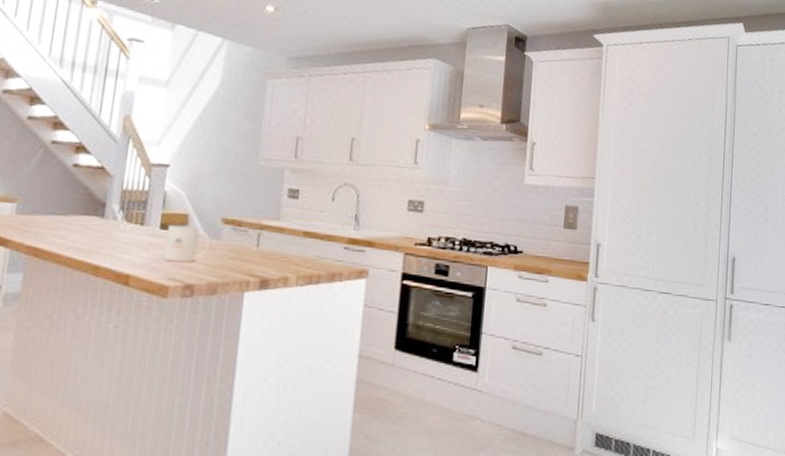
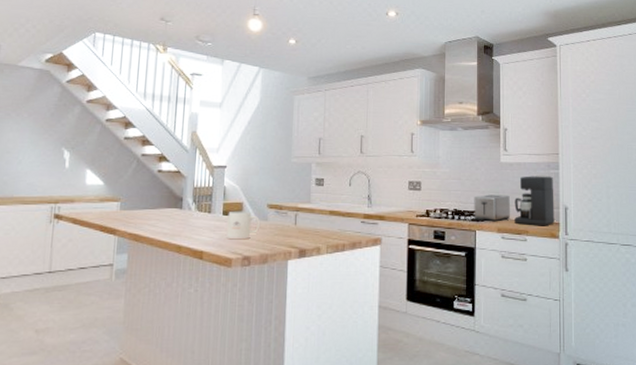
toaster: none [486,222,532,257] -> present [474,194,511,222]
coffee maker: none [535,202,586,266] -> present [514,176,555,226]

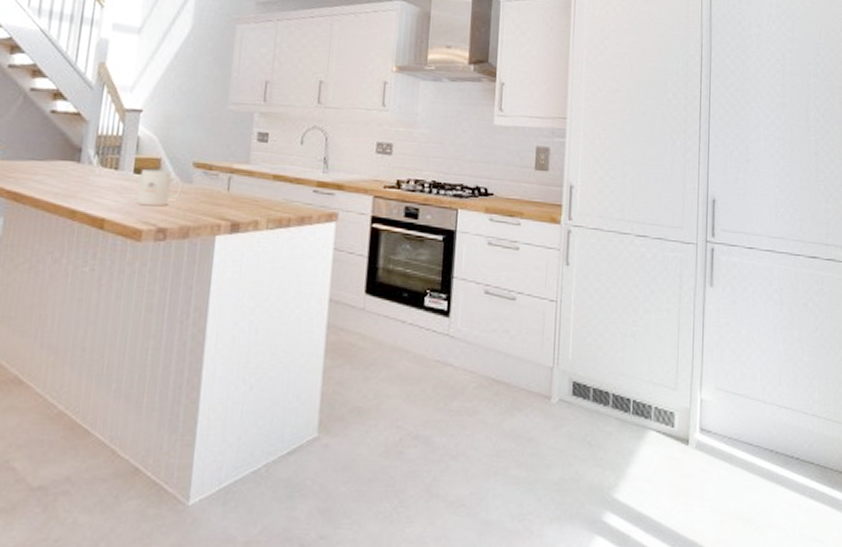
toaster: present [474,194,511,222] -> none [456,164,503,200]
coffee maker: present [514,176,555,226] -> none [507,143,558,208]

